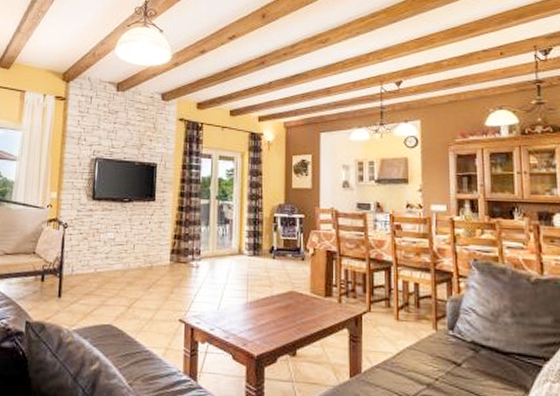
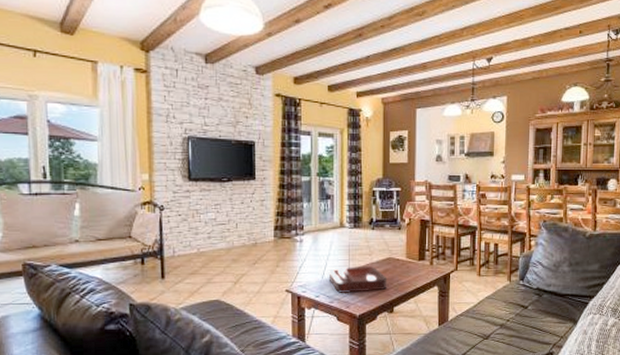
decorative tray: none [224,298,288,330] -> present [328,265,386,294]

